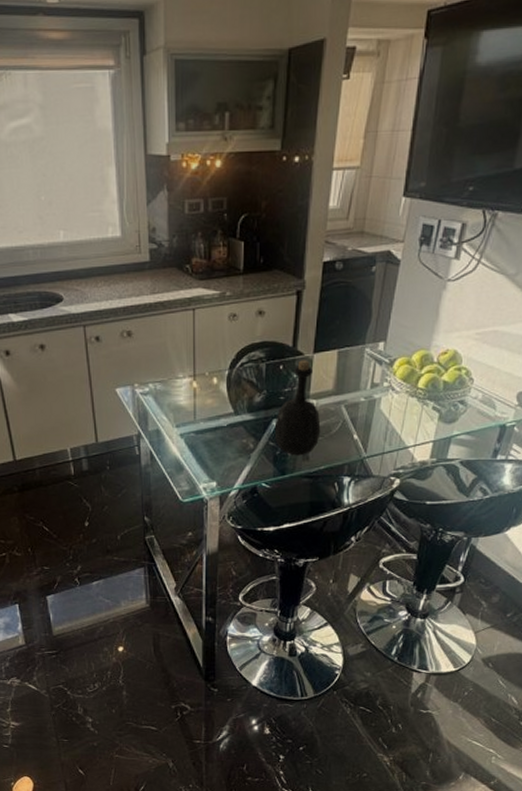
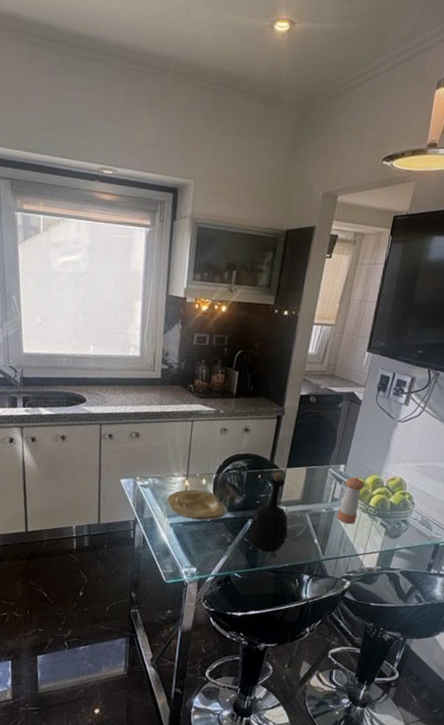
plate: none [173,391,246,426] -> present [167,489,227,521]
pepper shaker: none [378,355,410,412] -> present [336,477,364,524]

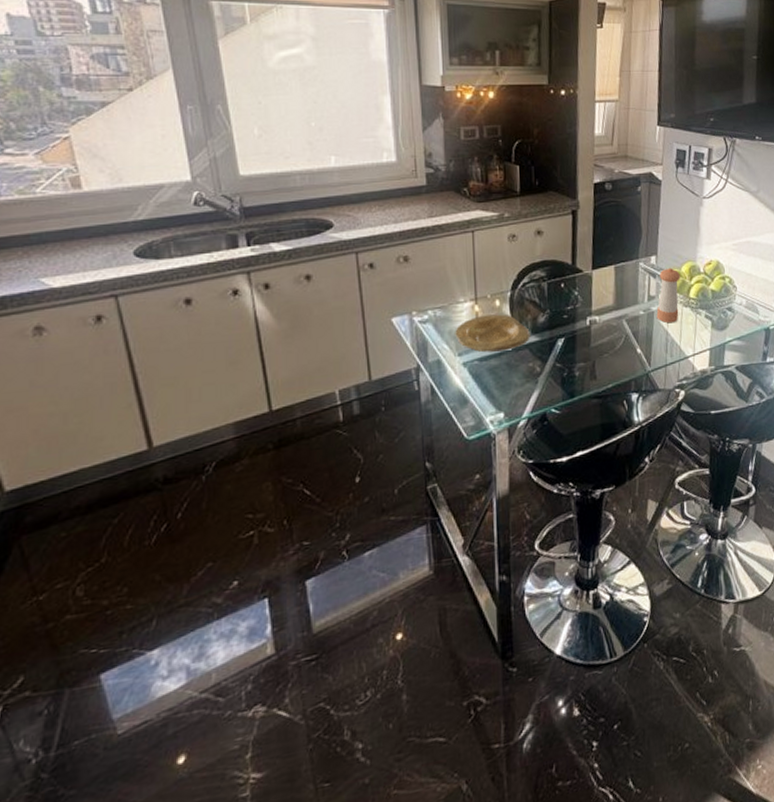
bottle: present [249,472,288,553] -> none [560,277,606,376]

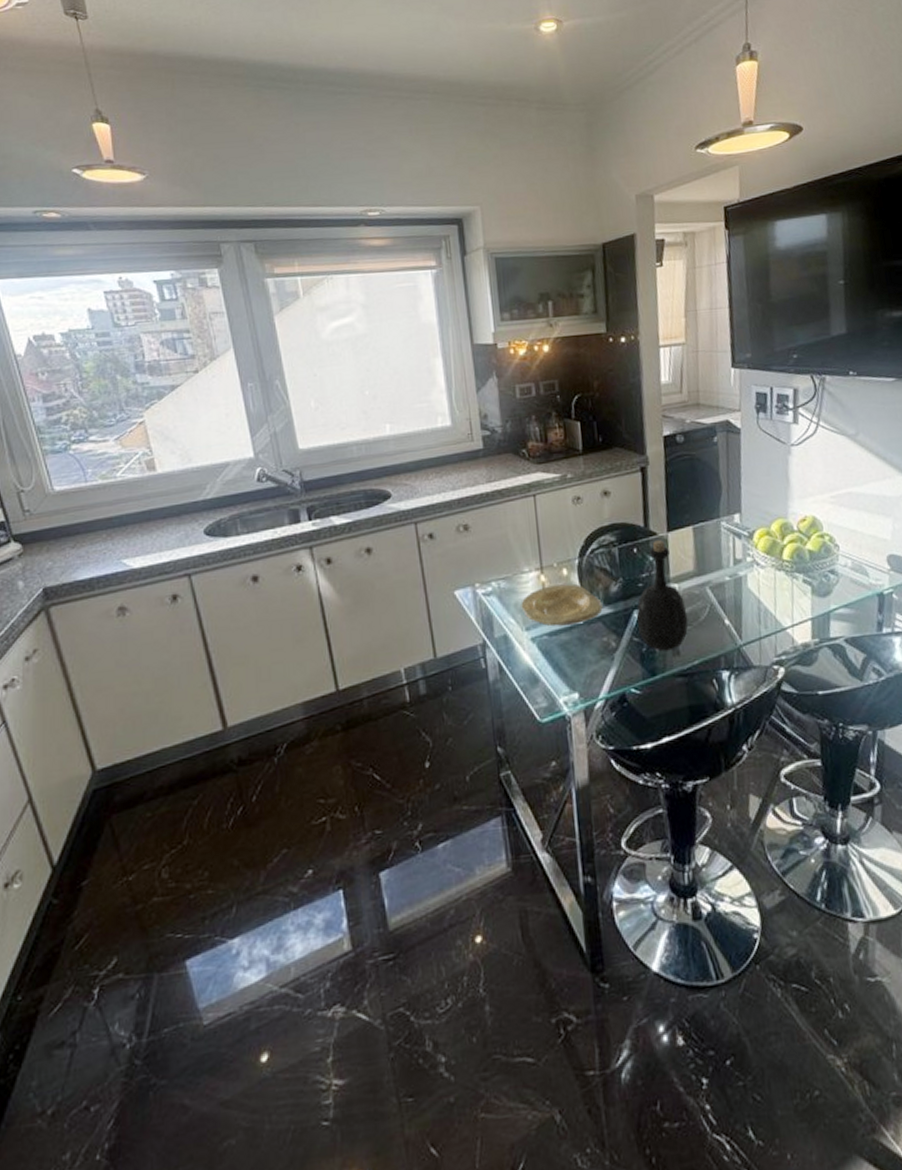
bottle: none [560,277,606,376] -> present [636,540,688,652]
pepper shaker: present [656,267,680,323] -> none [745,526,771,590]

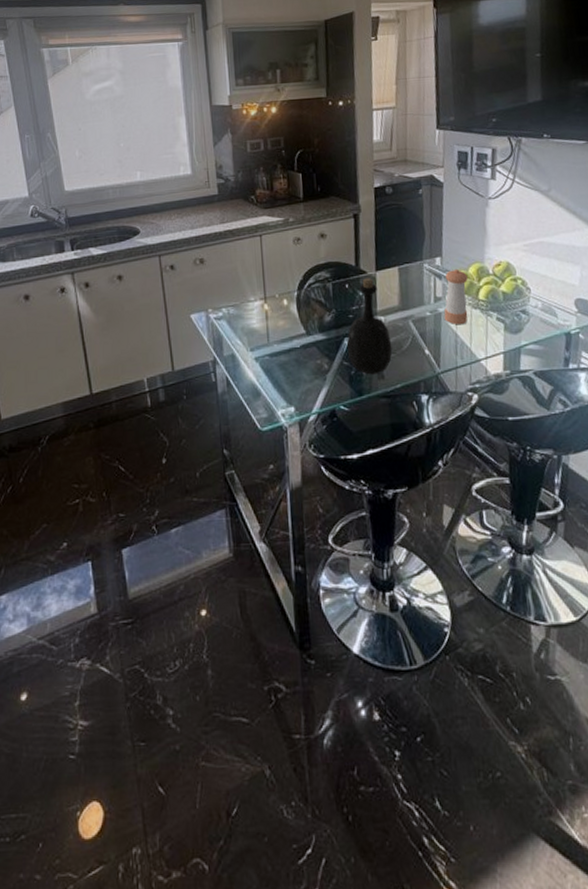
plate: present [521,584,603,627] -> none [247,313,318,349]
pepper shaker: none [745,526,771,590] -> present [444,268,468,325]

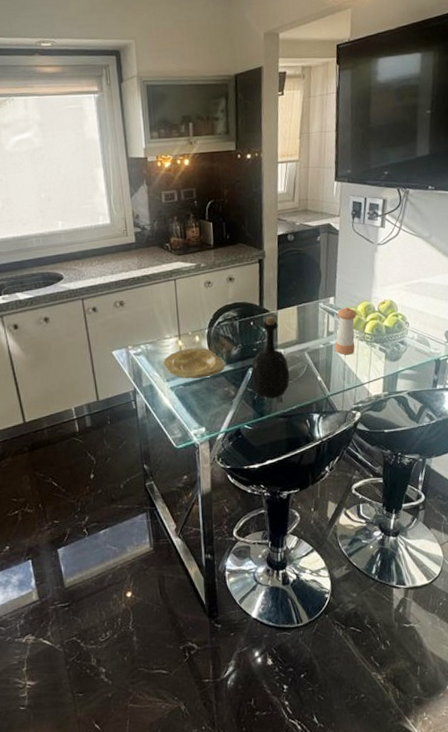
plate: none [247,313,318,349] -> present [163,348,226,379]

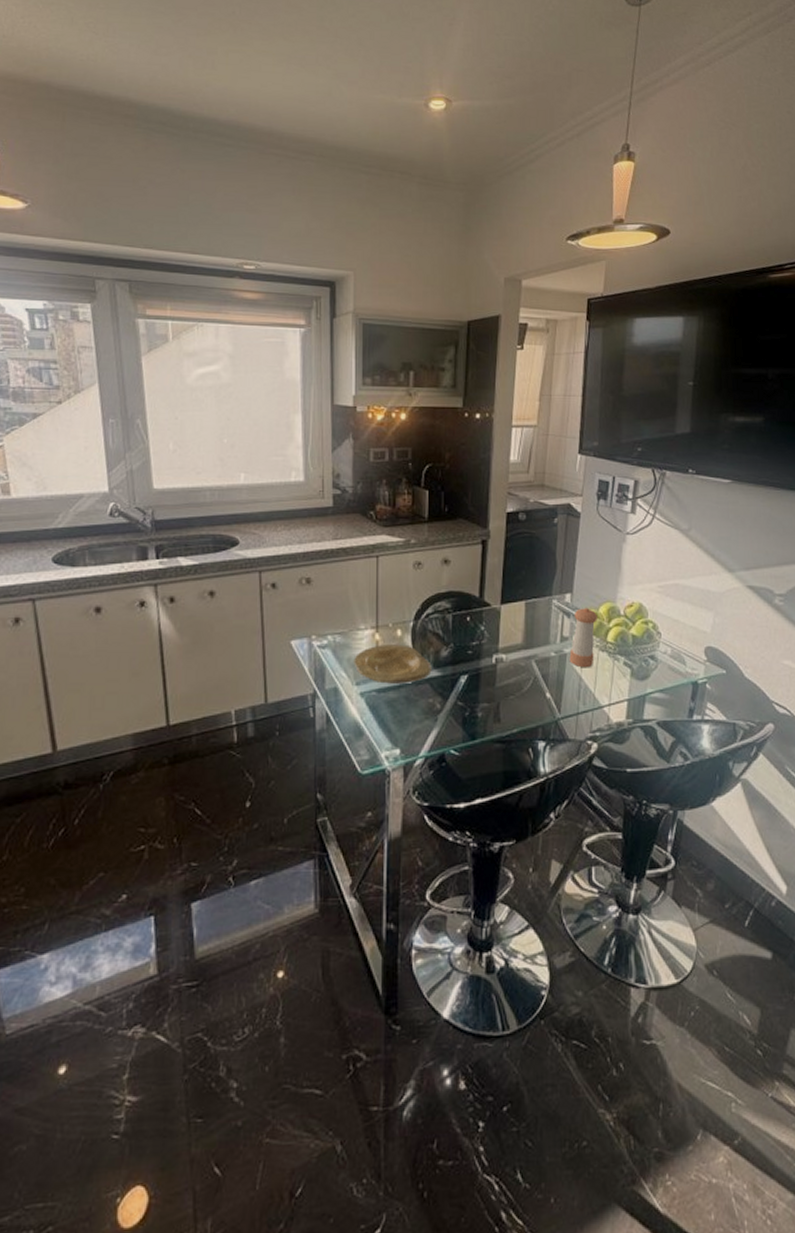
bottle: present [250,316,290,399] -> none [462,611,512,717]

